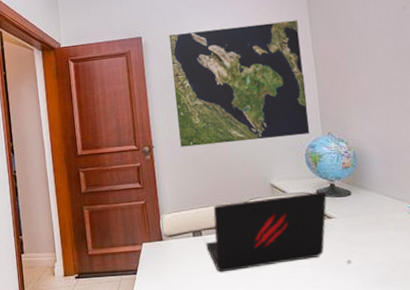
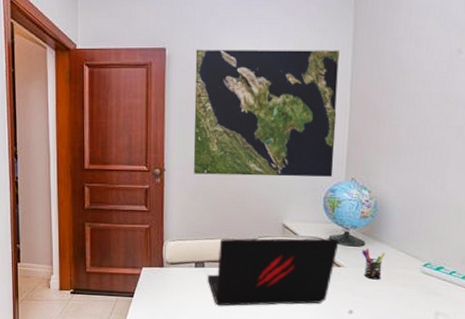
pen holder: none [349,197,372,227] -> present [362,249,386,280]

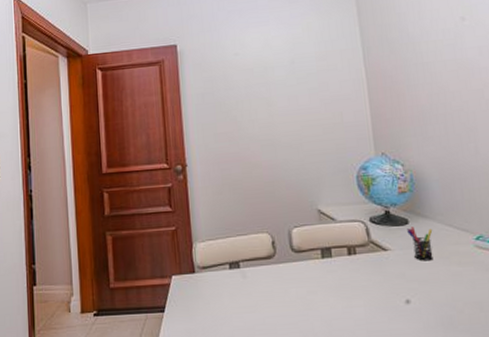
world map: present [193,49,339,177] -> none [206,29,362,167]
laptop: present [207,237,339,306] -> none [244,218,382,312]

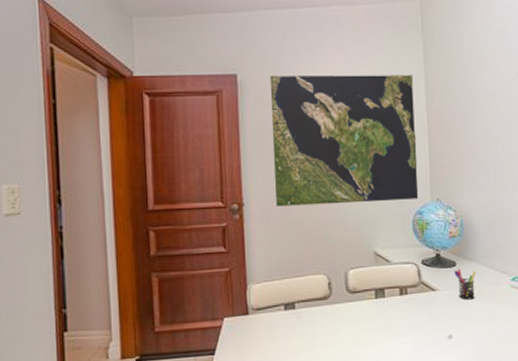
world map: none [206,29,362,167] -> present [270,75,419,207]

